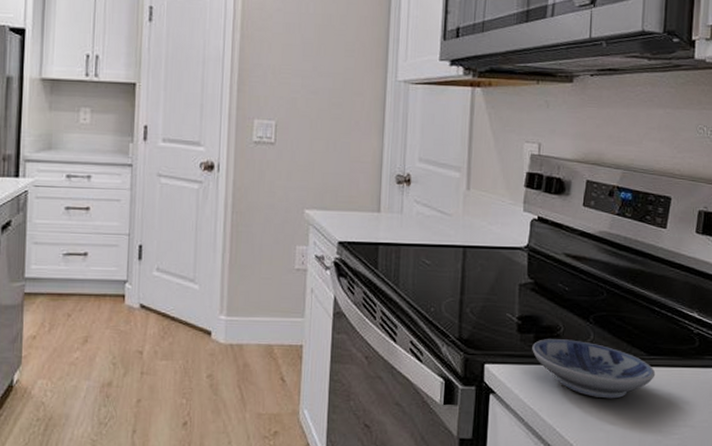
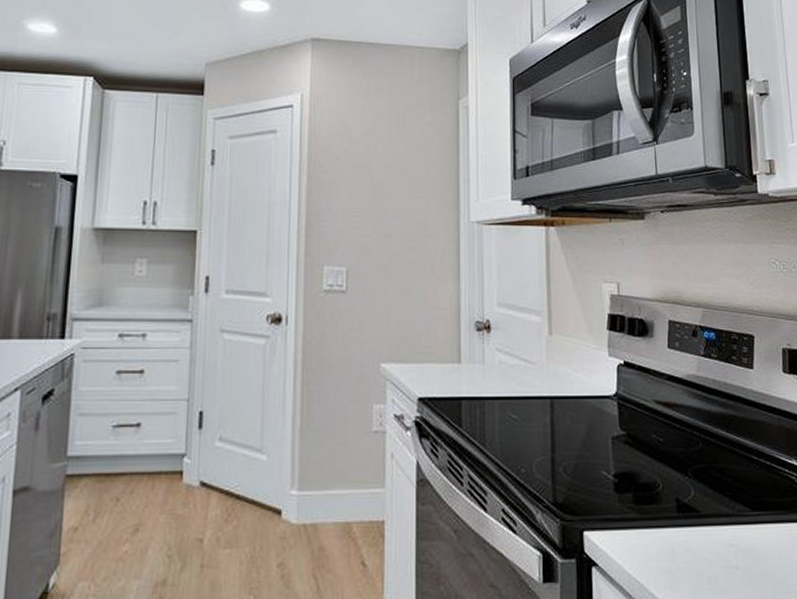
bowl: present [532,339,656,399] -> none [632,497,763,564]

